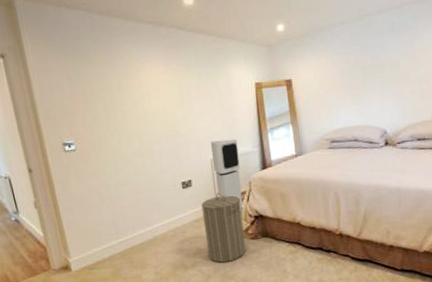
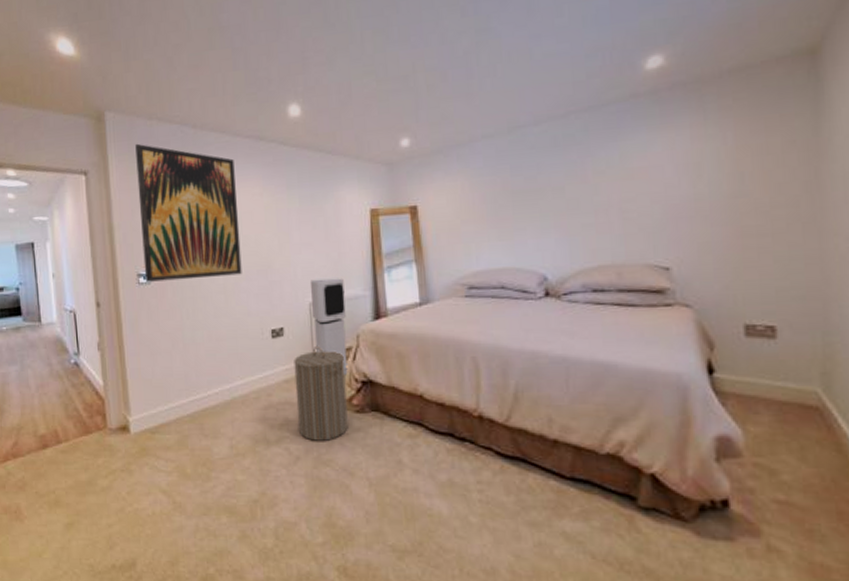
wall art: none [47,28,154,150] -> present [135,143,242,282]

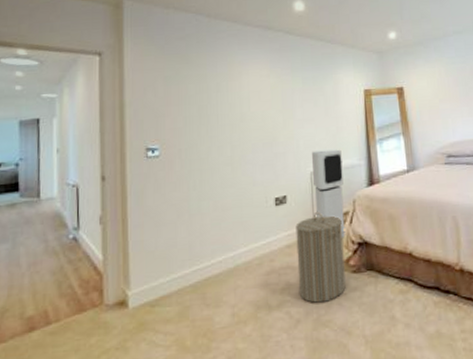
wall art: present [135,143,242,282] -> none [151,29,249,156]

